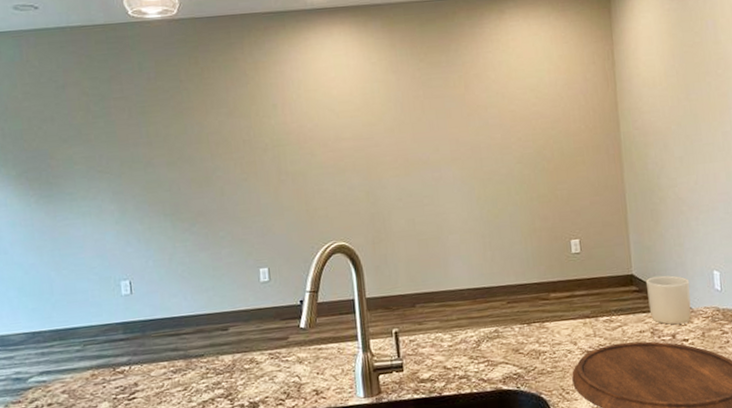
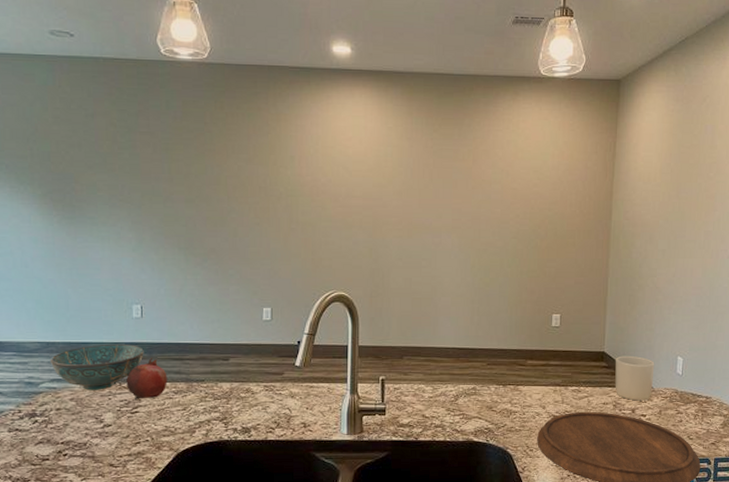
decorative bowl: none [37,324,137,380] -> present [49,345,144,391]
fruit: none [120,335,165,386] -> present [126,357,168,401]

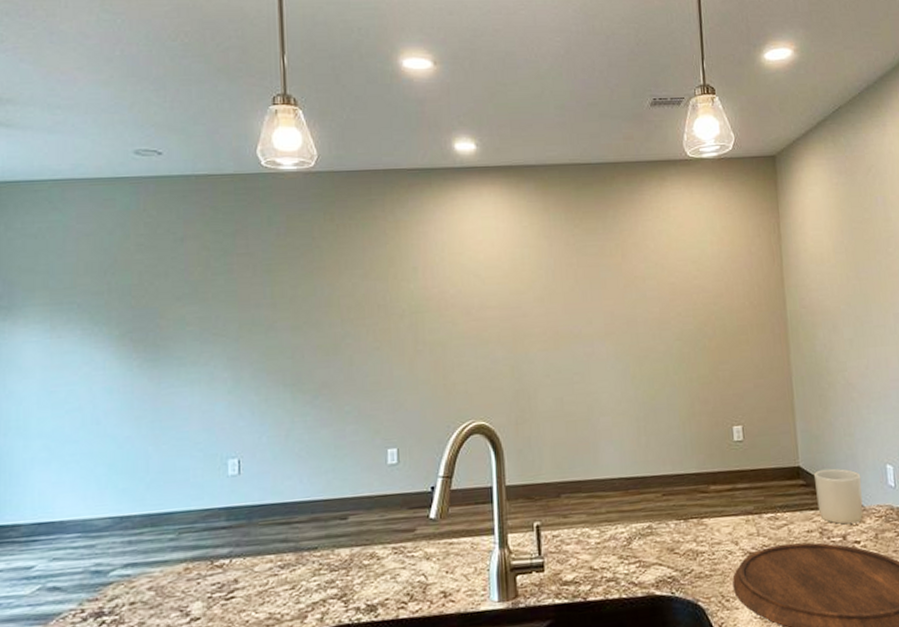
decorative bowl: present [49,345,144,391] -> none [123,510,242,575]
fruit: present [126,357,168,401] -> none [220,523,272,583]

